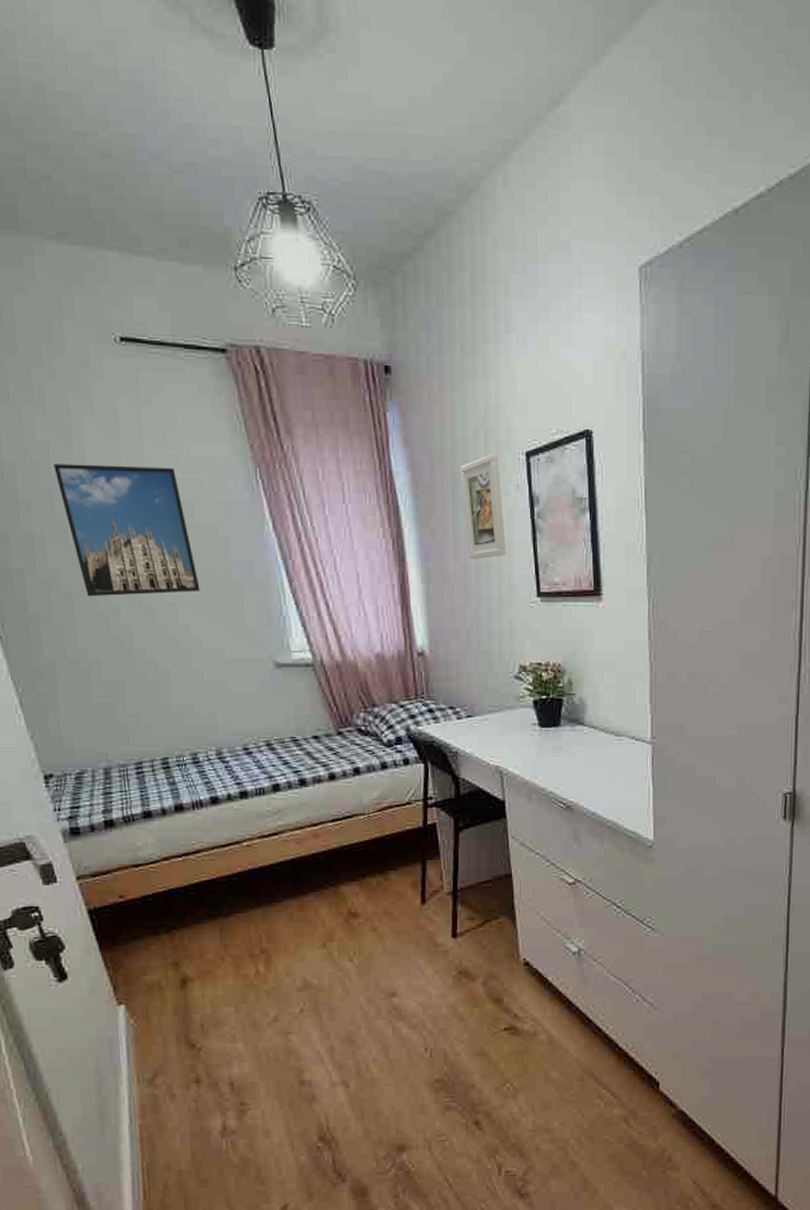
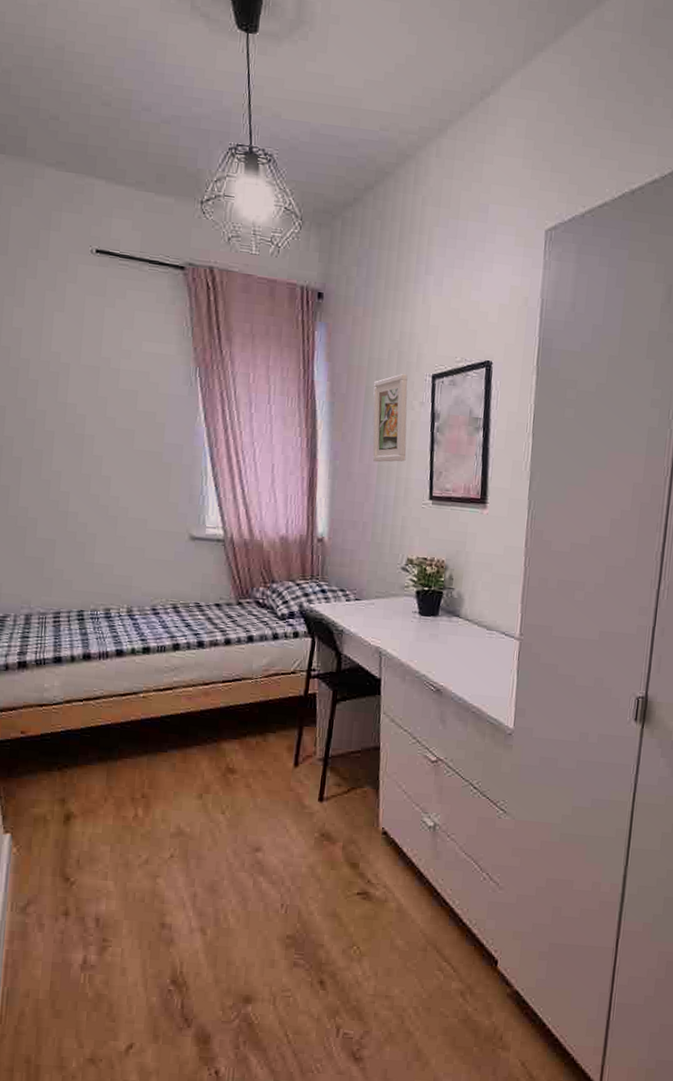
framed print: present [54,464,200,597] -> none [23,348,134,468]

